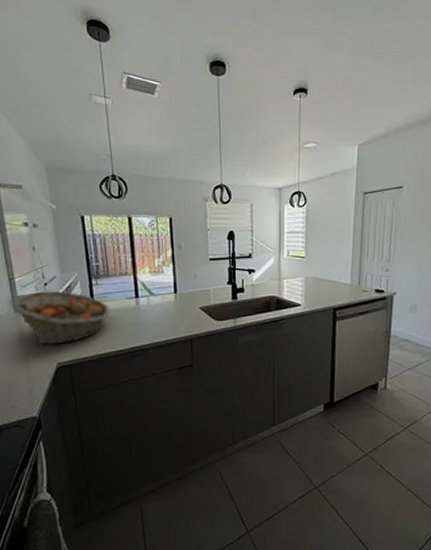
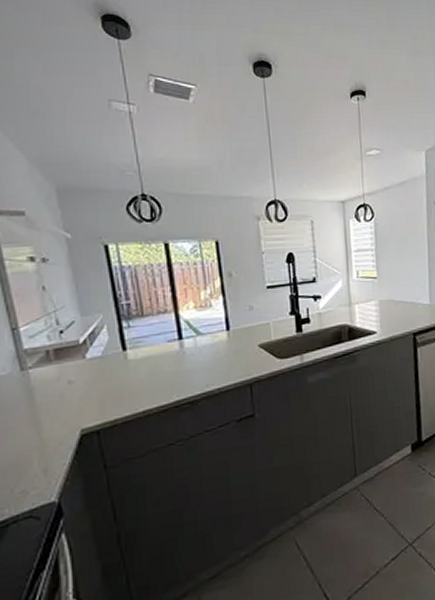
fruit basket: present [11,291,110,345] -> none [15,339,147,409]

